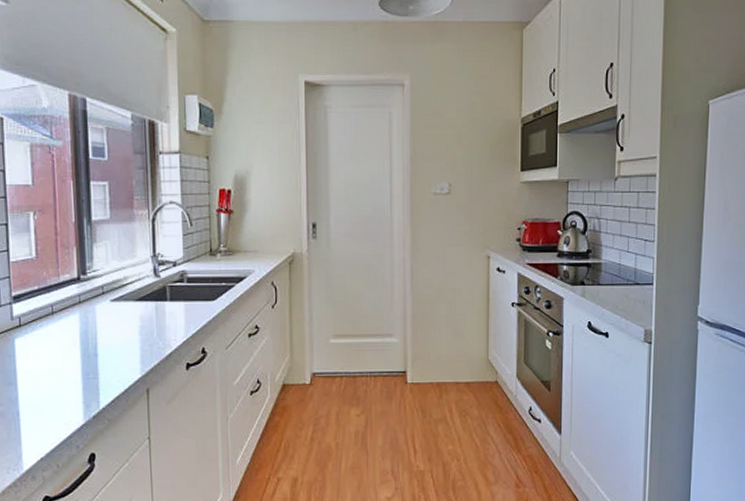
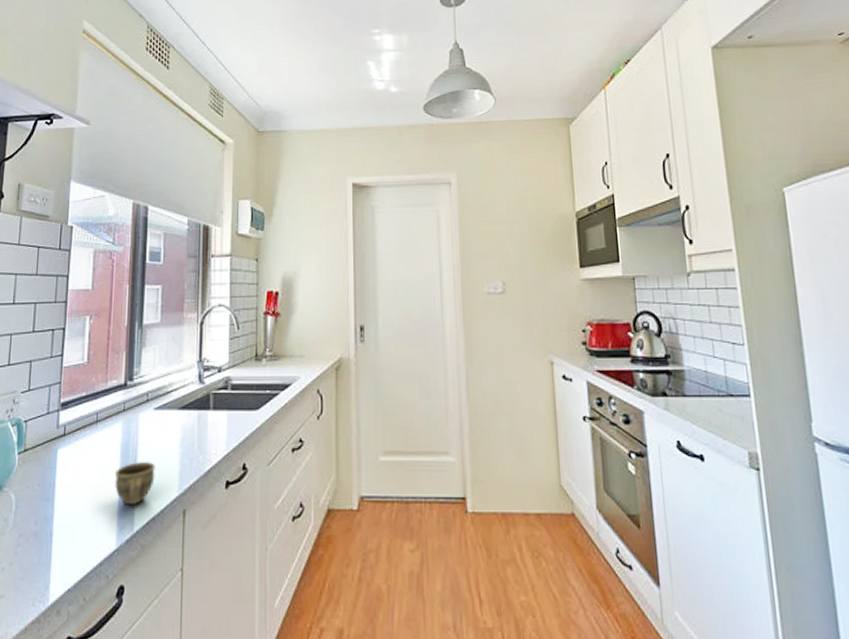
cup: none [75,349,117,387] -> present [114,462,155,506]

